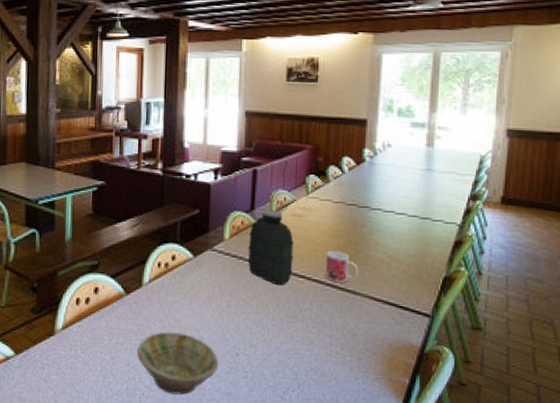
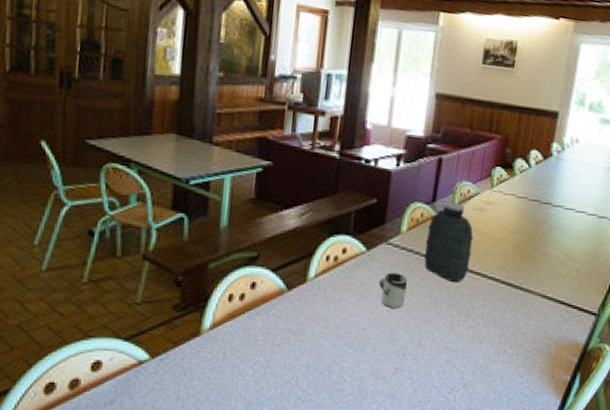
bowl: present [137,331,219,395] -> none [296,330,384,398]
cup: none [207,277,234,310] -> present [378,272,407,308]
mug: present [326,250,359,283] -> none [502,247,535,281]

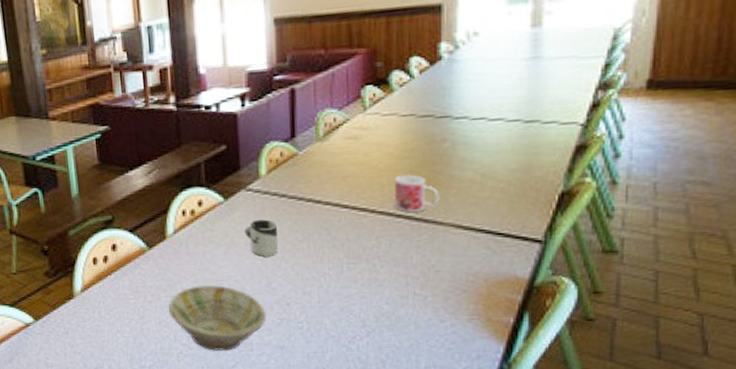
bowl: none [296,330,384,398] -> present [169,284,267,351]
water jug: present [423,202,473,283] -> none [291,134,351,223]
mug: none [502,247,535,281] -> present [393,174,440,213]

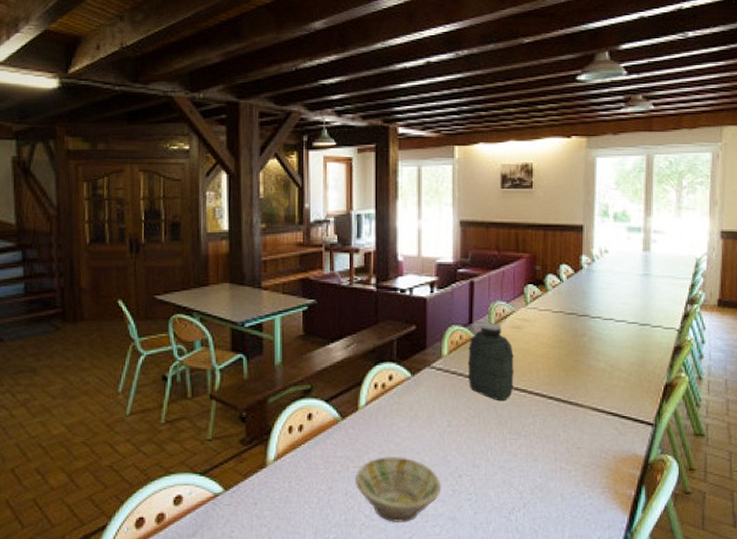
cup: present [244,219,278,257] -> none [427,395,454,430]
water jug: none [291,134,351,223] -> present [467,322,514,402]
mug: present [393,174,440,213] -> none [547,362,581,395]

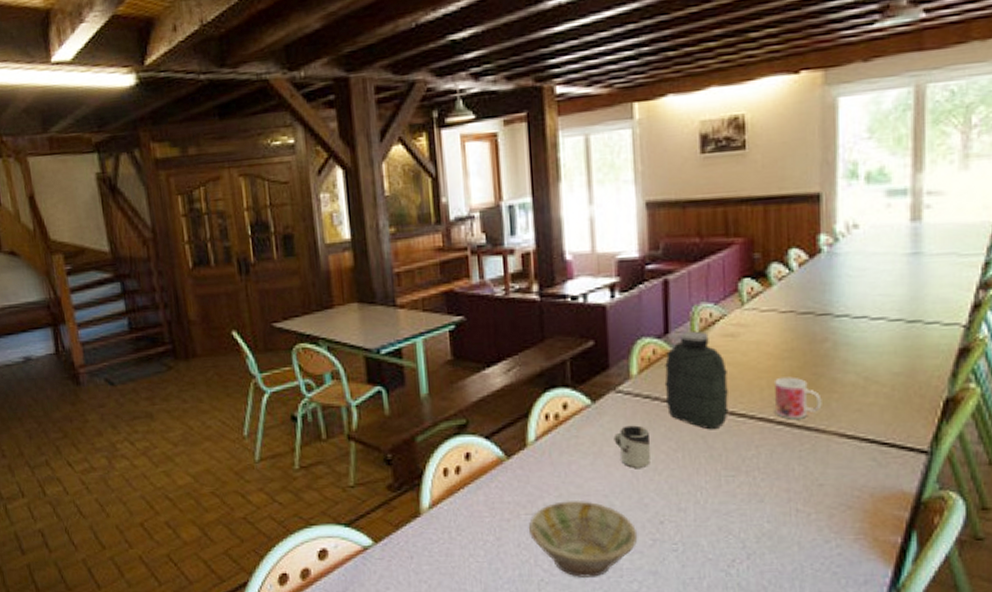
cup: none [427,395,454,430] -> present [613,425,650,468]
mug: none [547,362,581,395] -> present [773,377,822,419]

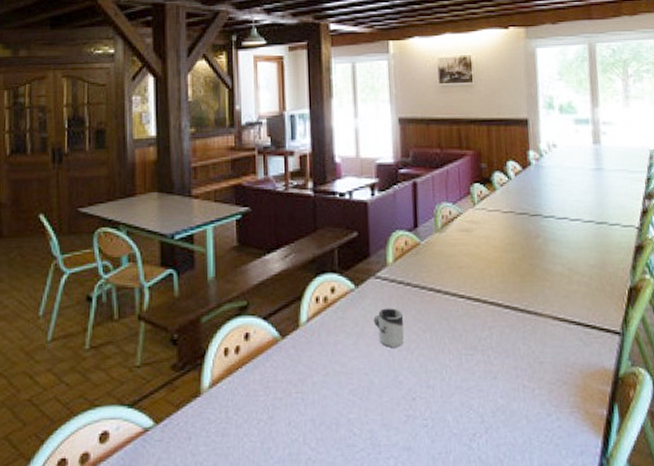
bowl: present [529,499,638,577] -> none [299,378,394,455]
water jug: present [664,331,729,430] -> none [415,226,466,313]
mug: present [773,377,822,419] -> none [500,267,539,304]

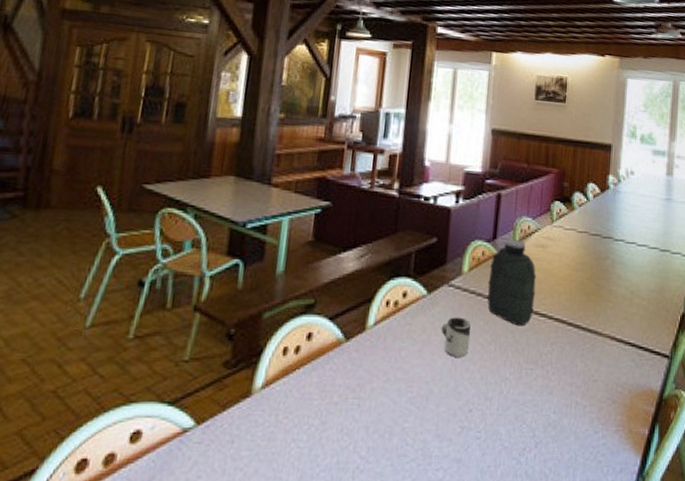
water jug: none [415,226,466,313] -> present [486,239,536,326]

